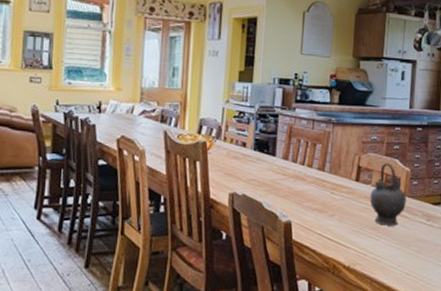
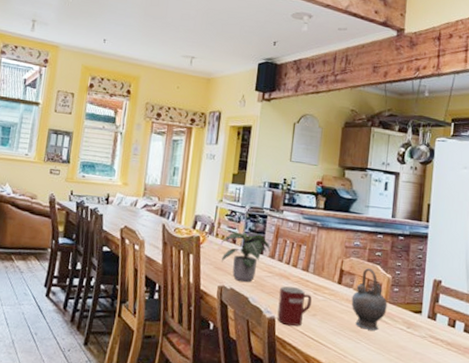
potted plant: none [229,134,284,188] -> present [220,232,271,283]
mug: none [293,187,329,229] -> present [277,286,312,327]

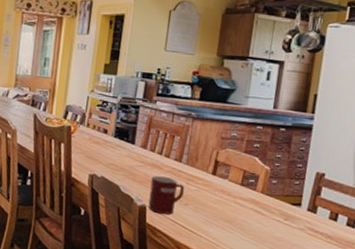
potted plant: present [220,232,271,283] -> none [91,122,143,172]
teapot: present [351,268,388,331] -> none [225,159,264,221]

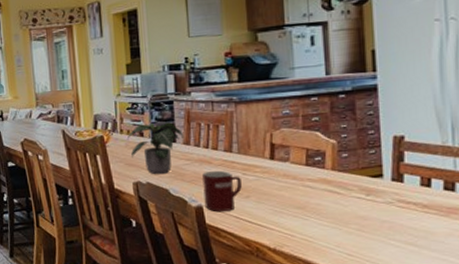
potted plant: none [91,122,143,172] -> present [126,122,184,175]

